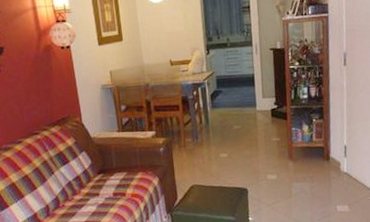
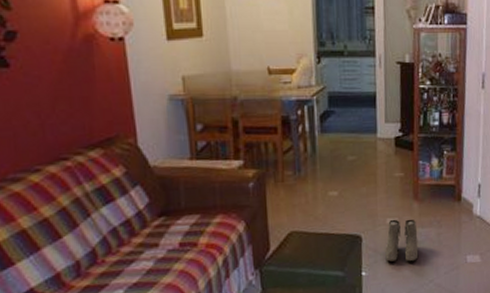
boots: none [267,175,295,210] -> present [385,219,419,262]

